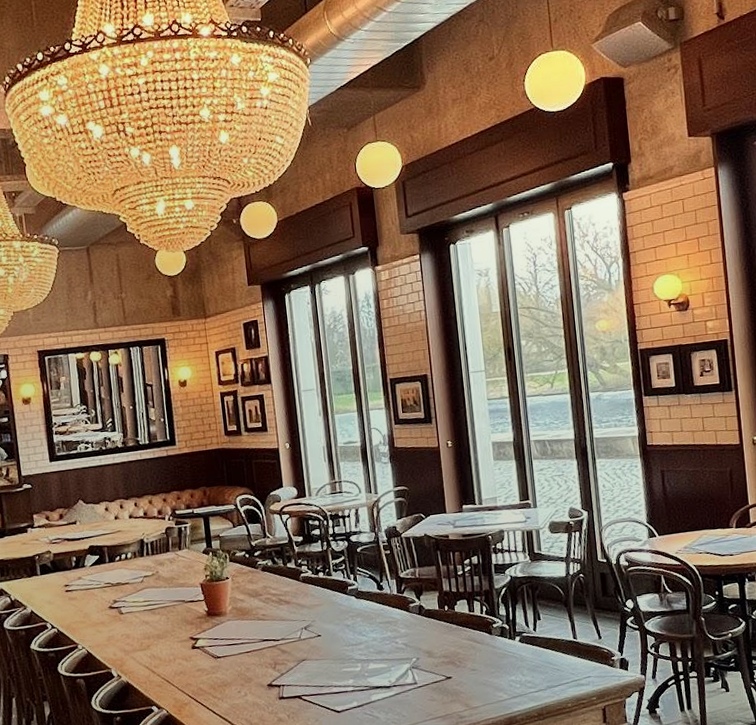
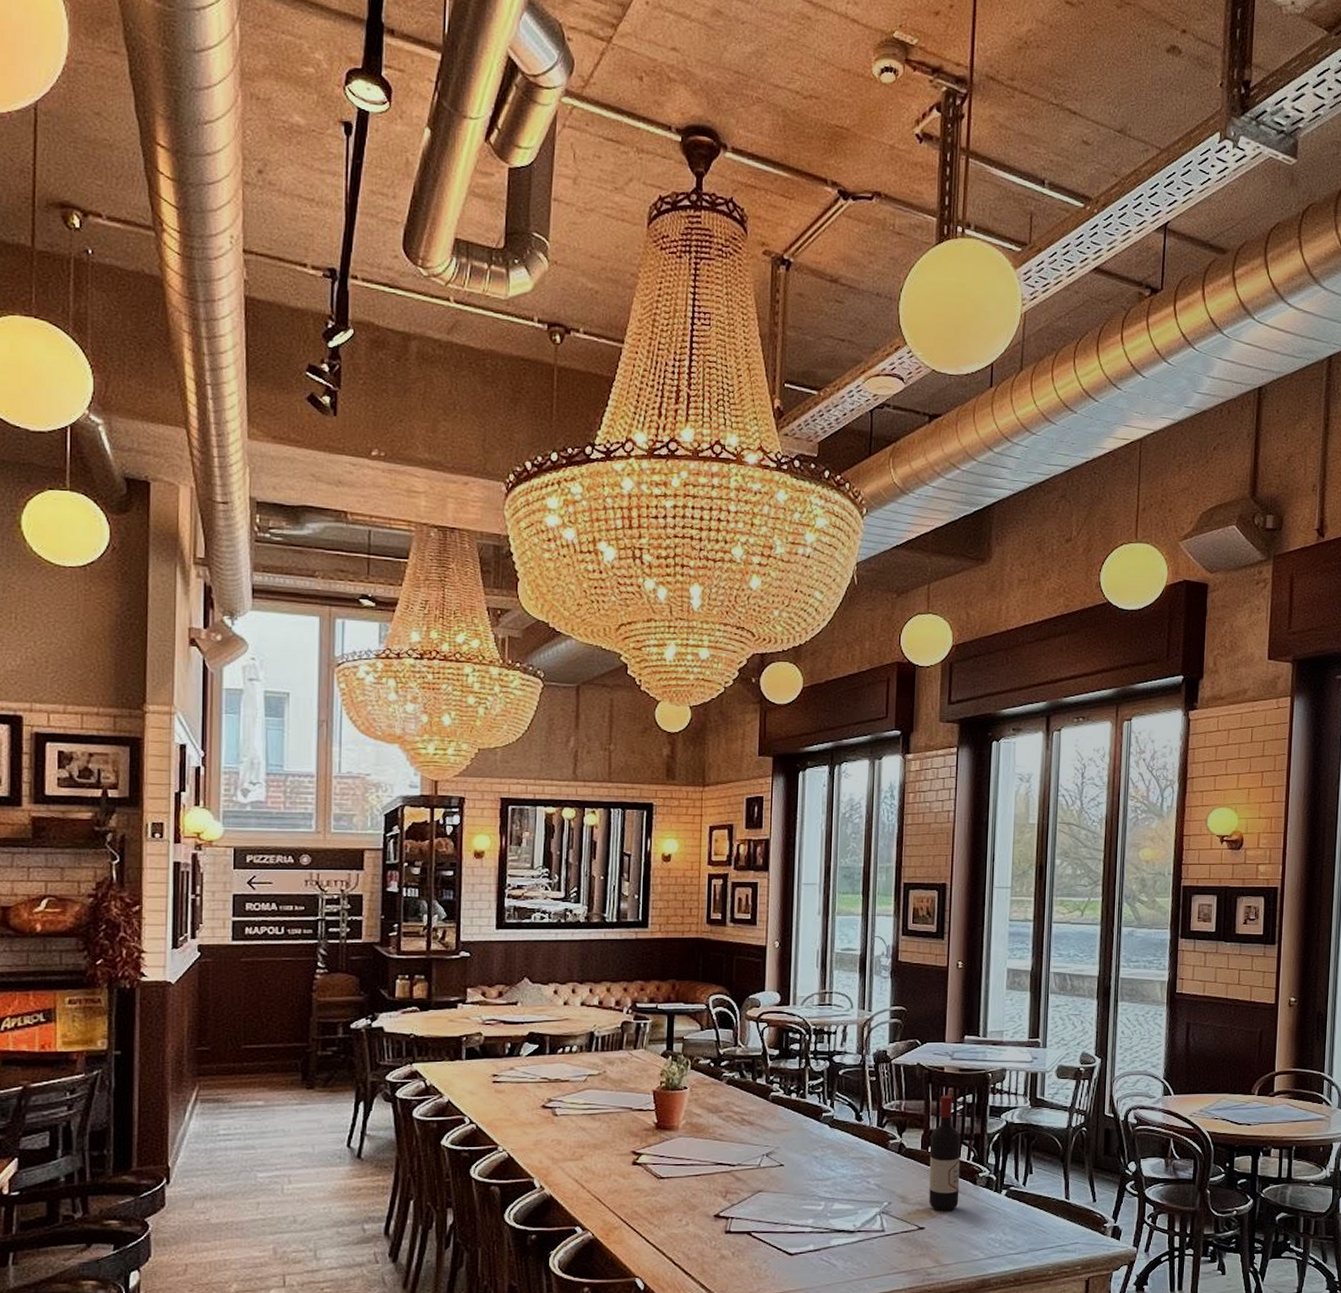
wine bottle: none [445,558,479,662] -> present [929,1095,961,1212]

